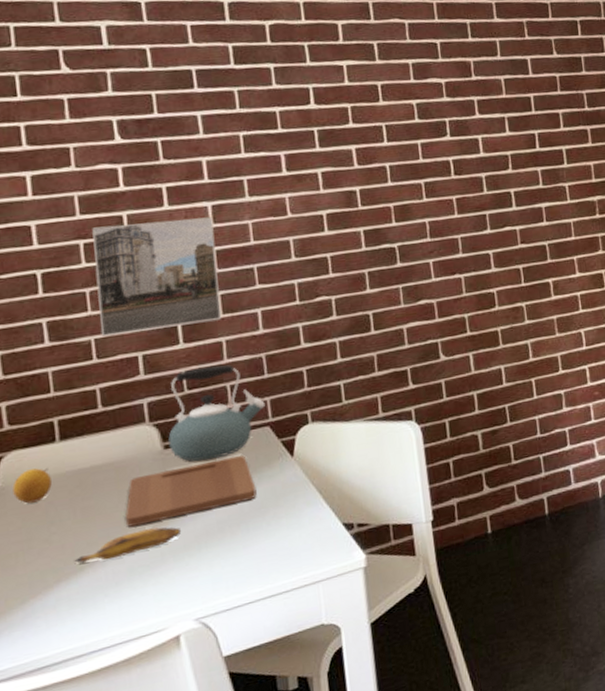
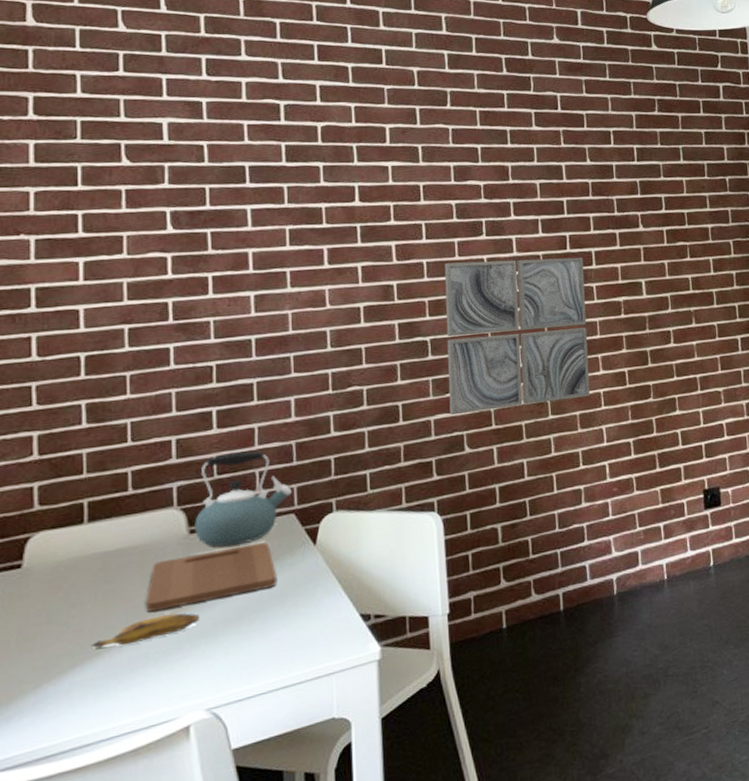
fruit: present [12,468,53,504] -> none [37,549,77,585]
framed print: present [92,217,222,336] -> none [137,306,256,420]
wall art: none [408,156,567,323] -> present [444,257,590,416]

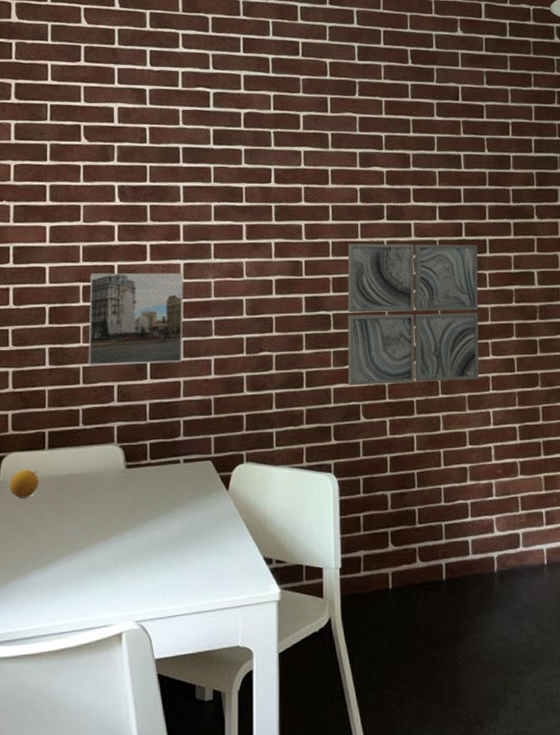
fruit: none [37,549,77,585] -> present [9,470,39,498]
banana: present [91,613,200,648] -> none [48,535,133,557]
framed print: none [137,306,256,420] -> present [88,273,183,365]
cutting board: present [145,542,277,612] -> none [90,483,195,531]
kettle: present [193,451,292,547] -> none [129,401,210,483]

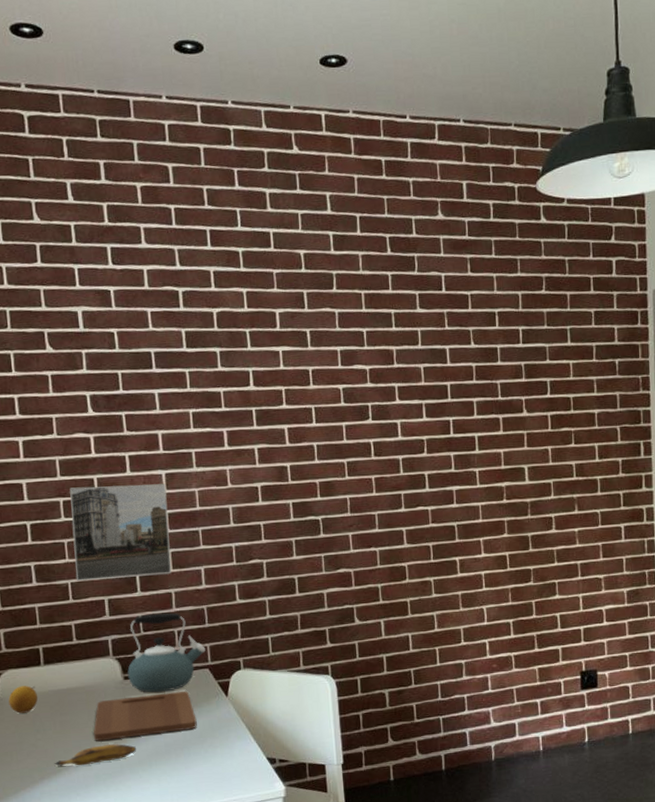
banana: none [48,535,133,557] -> present [54,744,137,766]
cutting board: none [90,483,195,531] -> present [93,691,197,741]
kettle: none [129,401,210,483] -> present [127,612,206,693]
wall art: present [347,243,480,386] -> none [333,442,472,590]

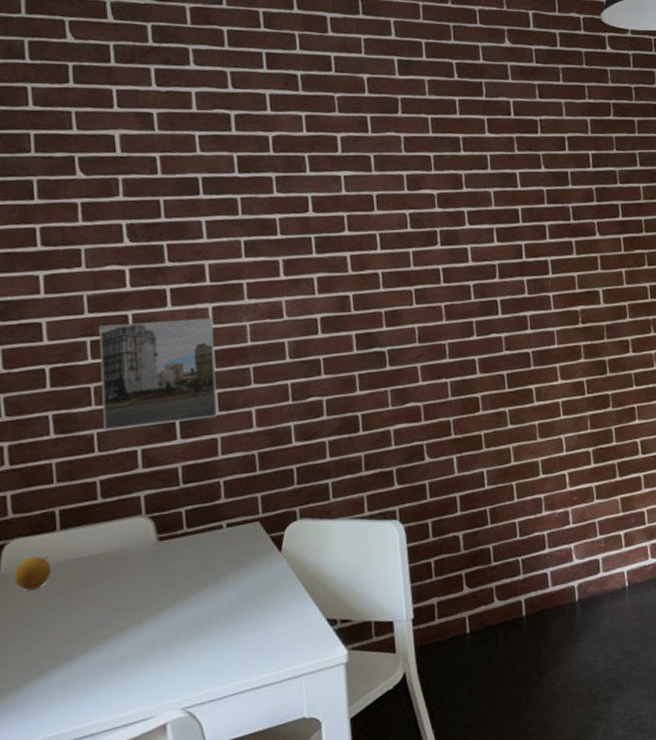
banana: present [54,744,137,766] -> none [69,617,172,650]
cutting board: present [93,691,197,741] -> none [118,549,245,616]
kettle: present [127,612,206,693] -> none [162,460,256,554]

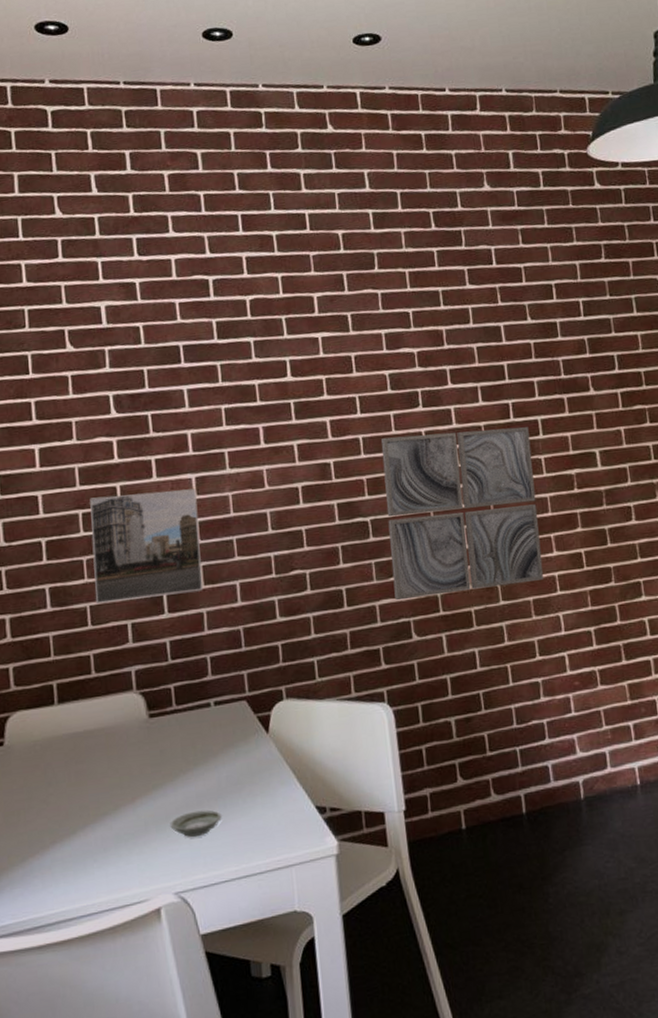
fruit: present [14,556,52,590] -> none [17,729,51,764]
saucer: none [178,627,232,655] -> present [170,809,222,837]
wall art: none [400,266,549,426] -> present [381,426,544,601]

